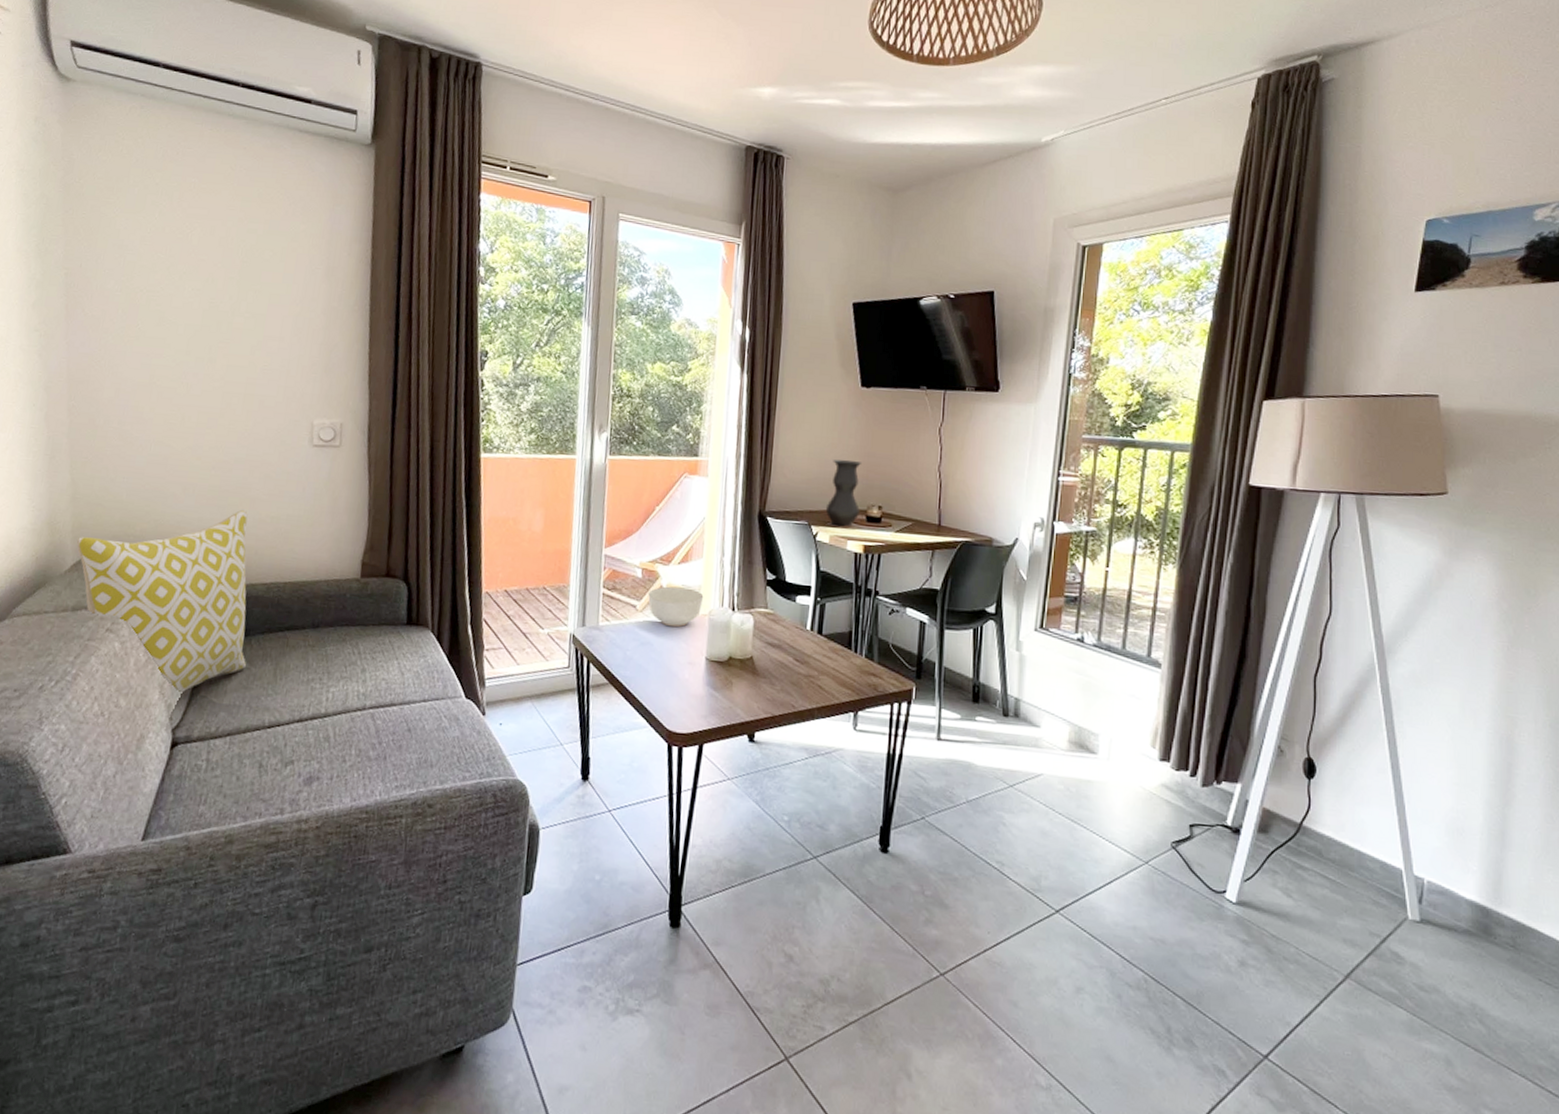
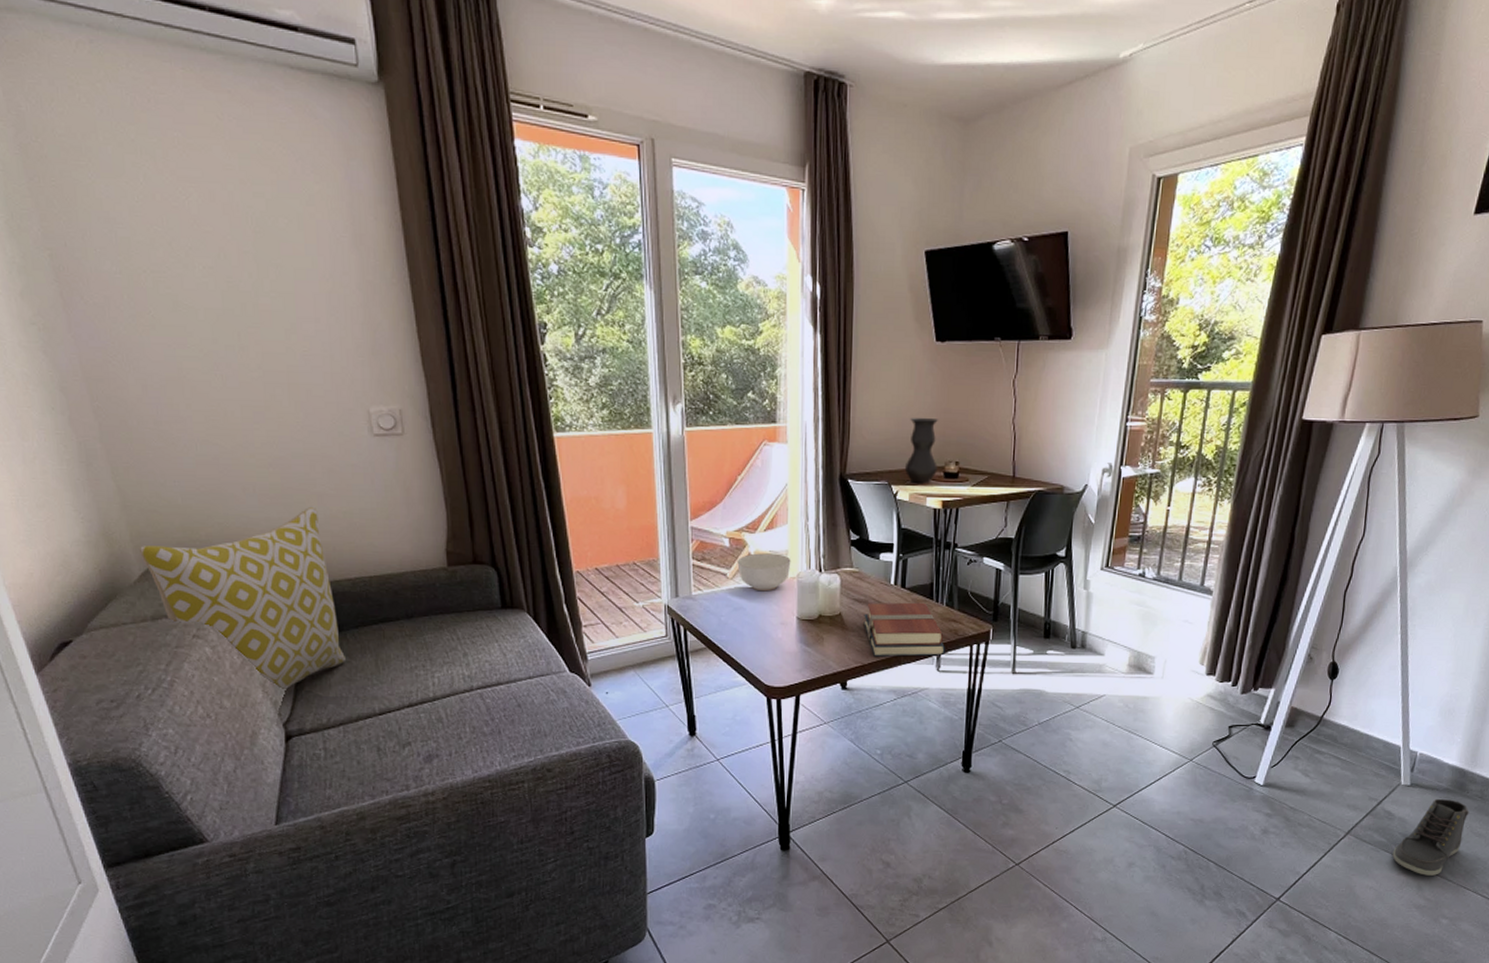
books: none [776,648,864,713] -> present [864,602,946,657]
sneaker: none [1408,942,1501,1047] -> present [1392,798,1469,876]

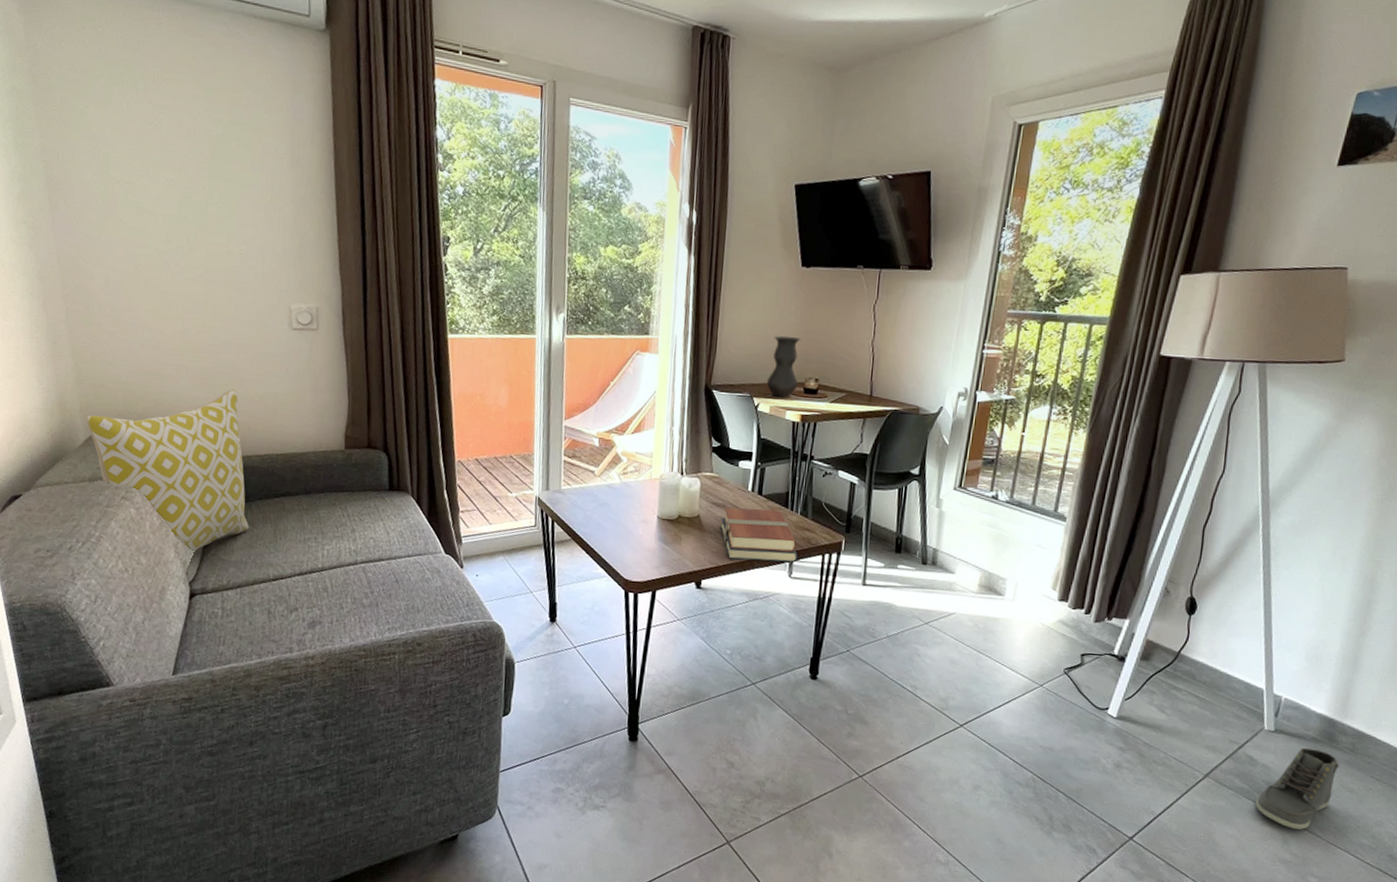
bowl: present [737,553,791,592] -> none [605,453,655,490]

